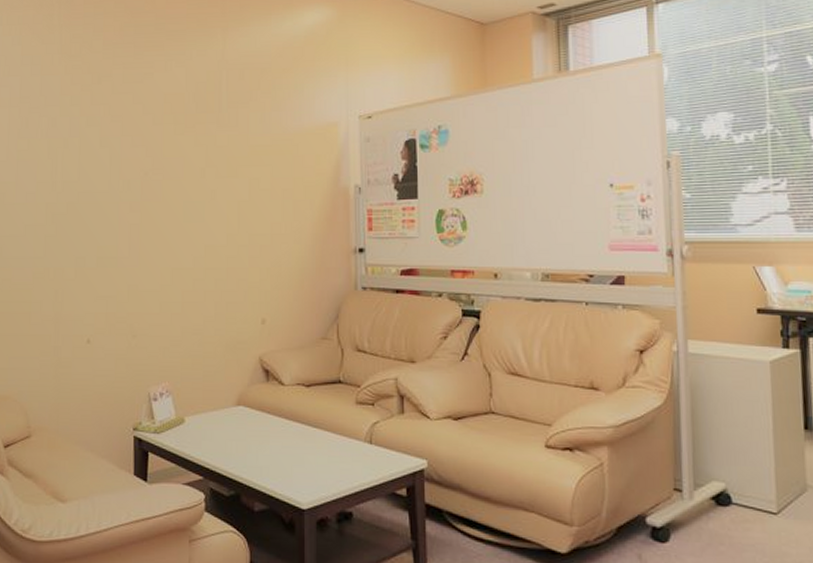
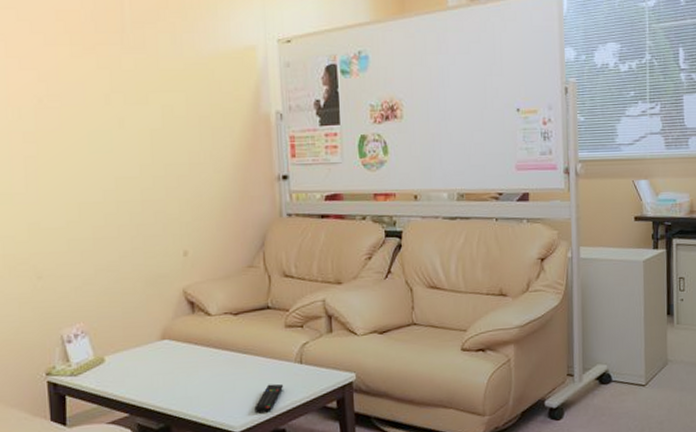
remote control: none [322,462,353,492] -> present [254,384,284,413]

